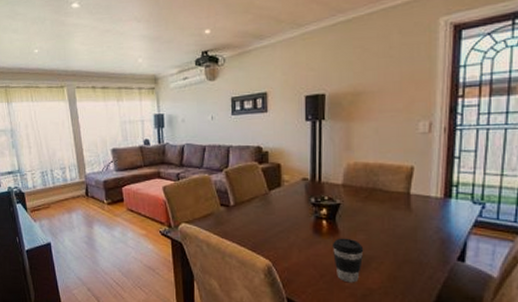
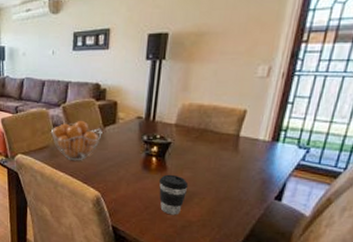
fruit basket: none [215,184,268,228] -> present [51,120,103,161]

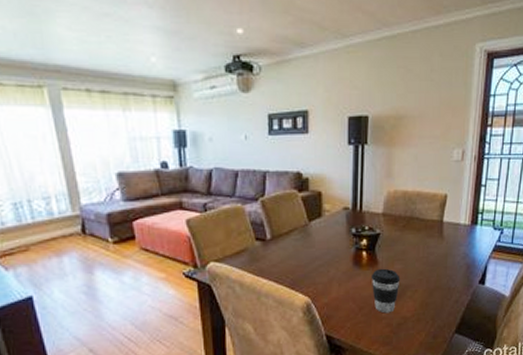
fruit basket: present [51,120,103,161] -> none [249,215,308,264]

